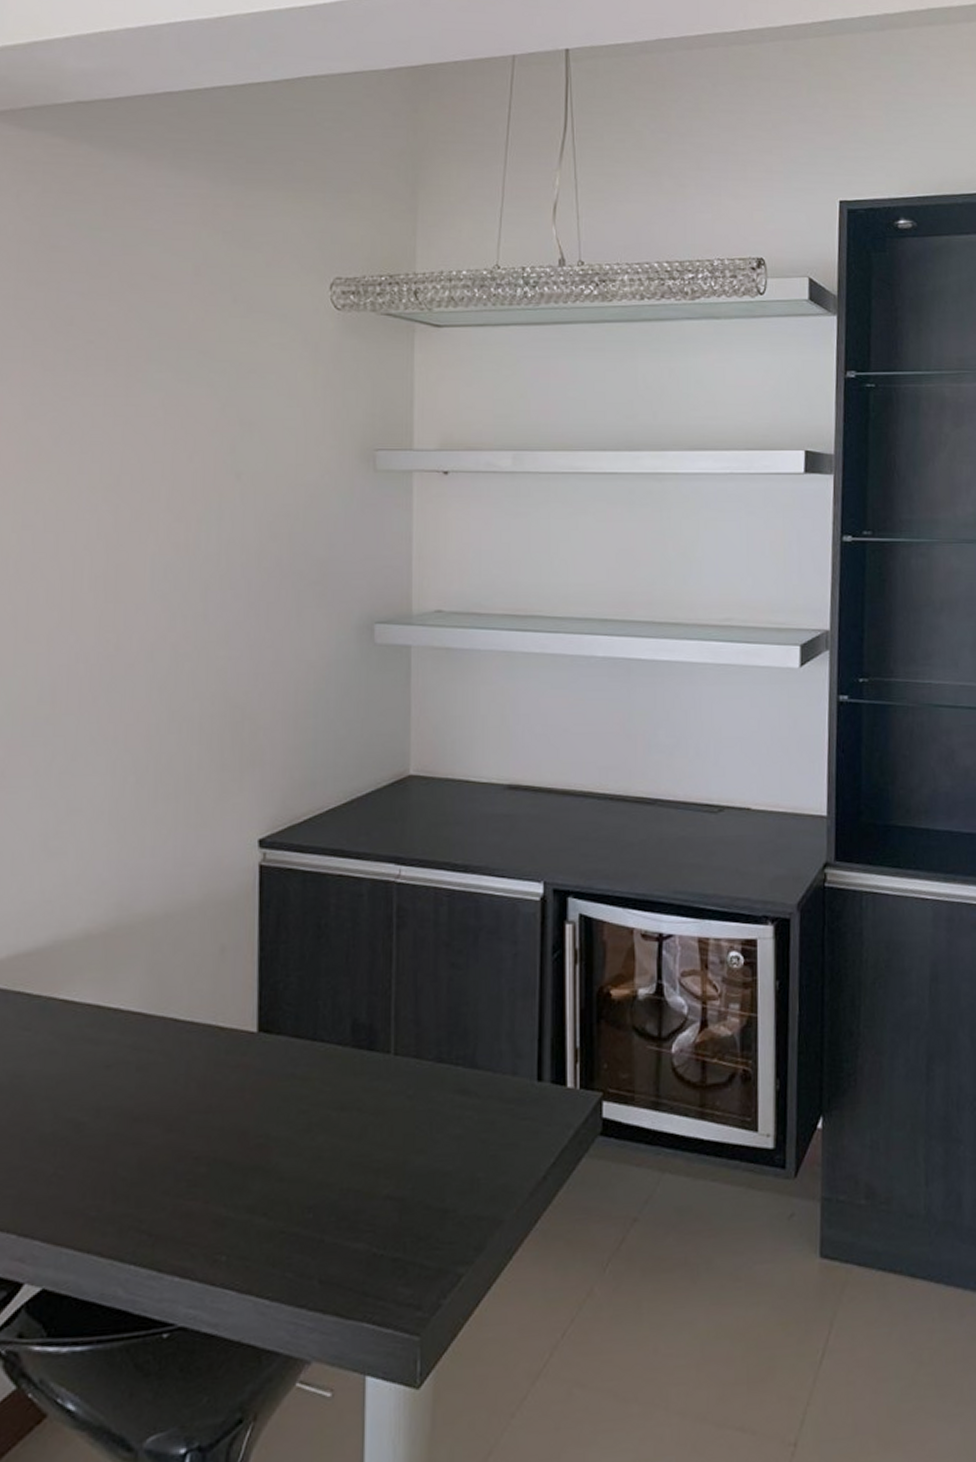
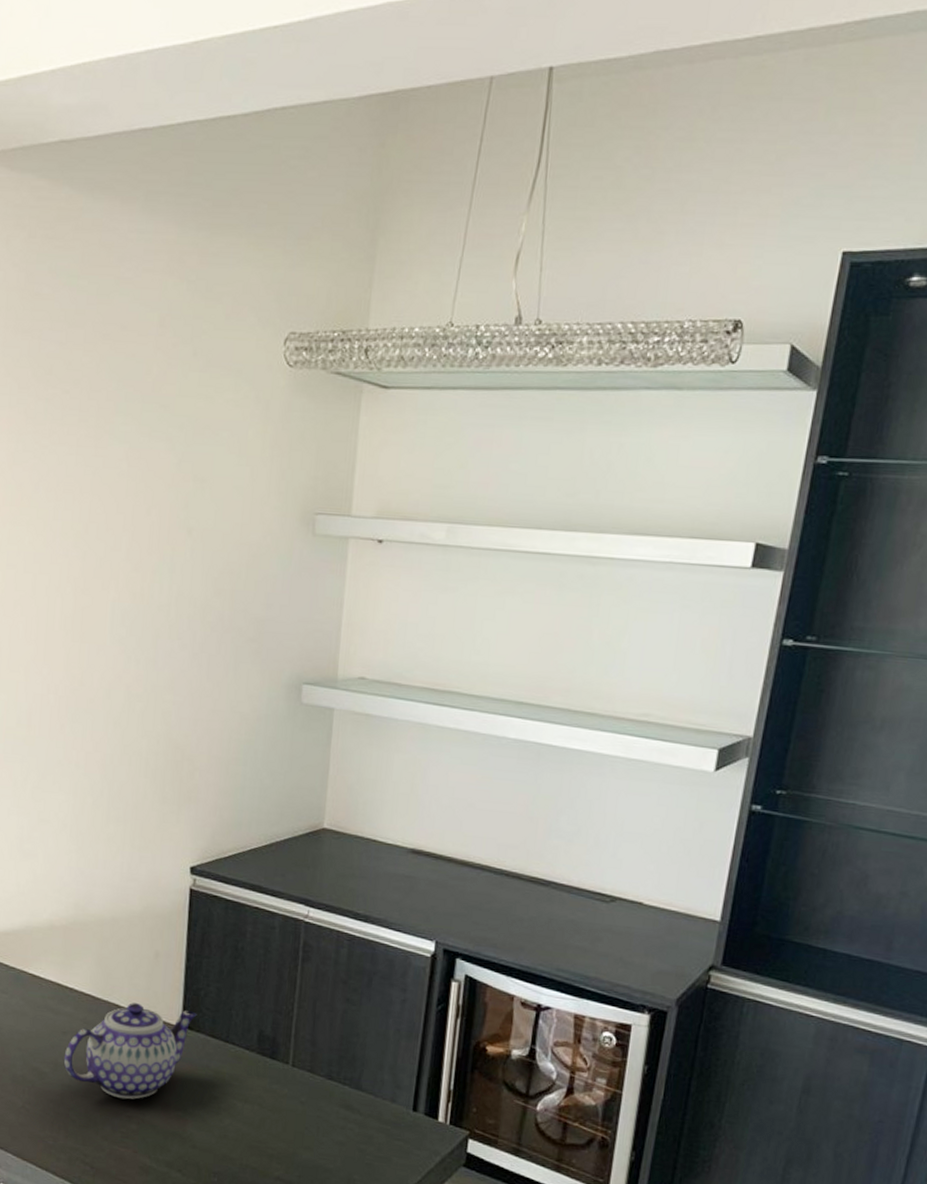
teapot: none [108,1010,276,1137] -> present [63,1002,197,1100]

